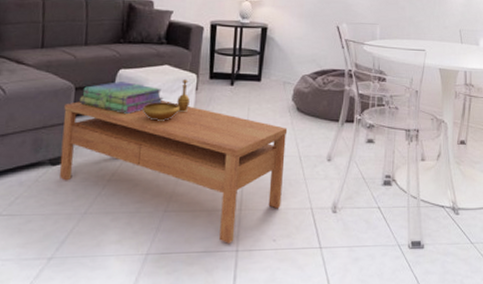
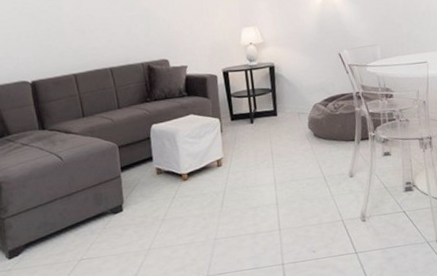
coffee table: present [59,100,288,244] -> none [113,145,315,259]
stack of books: present [80,82,164,114] -> none [124,134,195,162]
decorative bowl: present [141,78,190,122] -> none [178,124,218,165]

